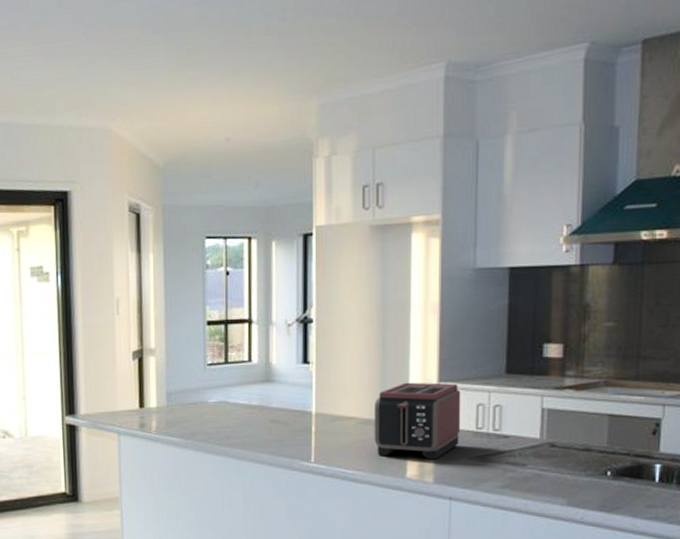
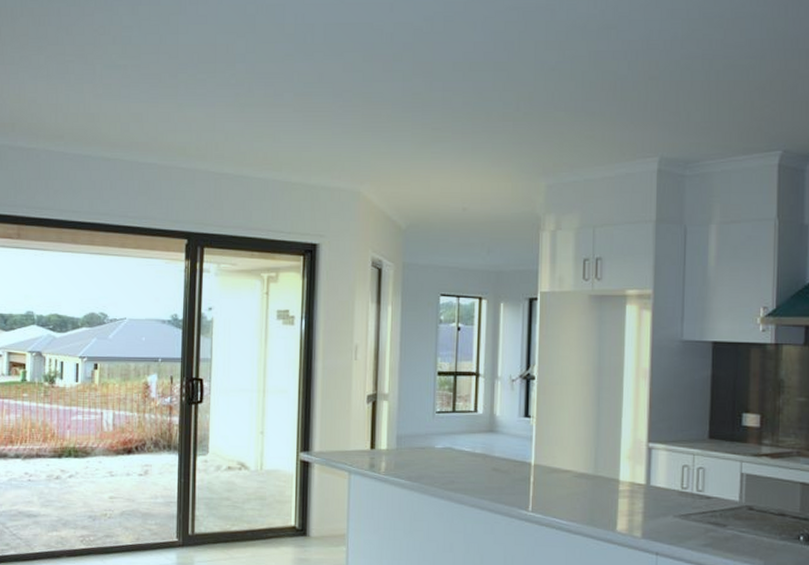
toaster: present [374,382,461,460] -> none [587,440,668,515]

